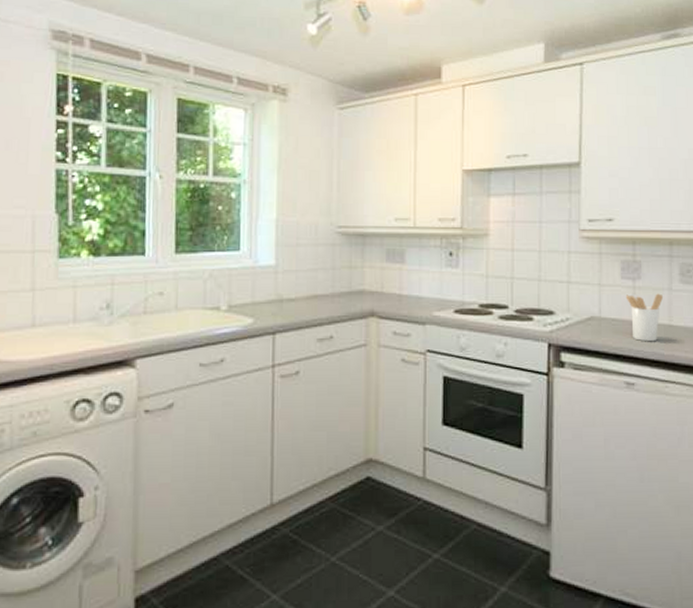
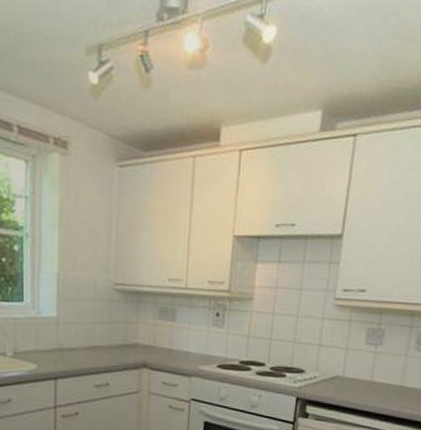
utensil holder: present [625,293,663,342] -> none [367,358,399,400]

